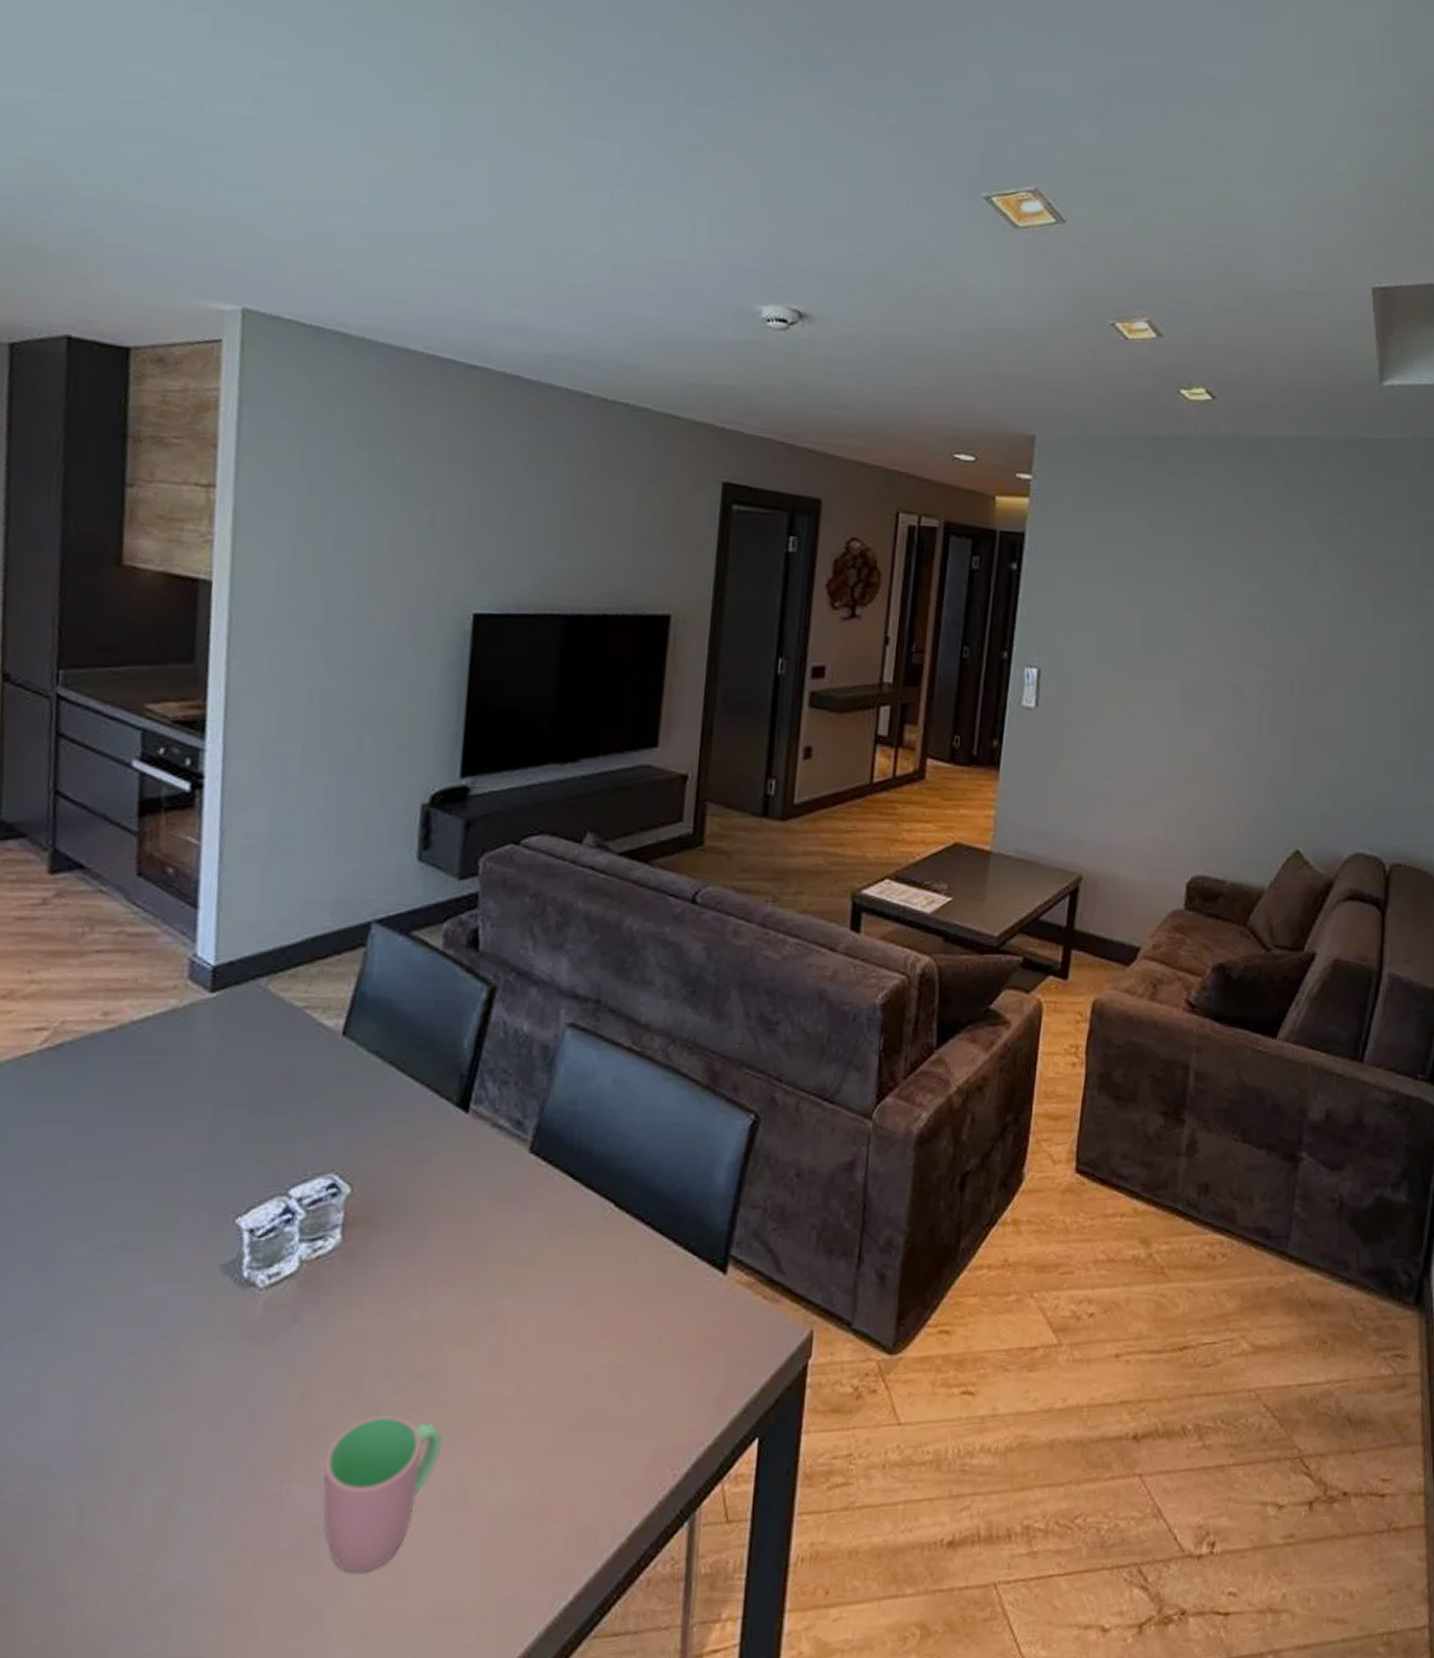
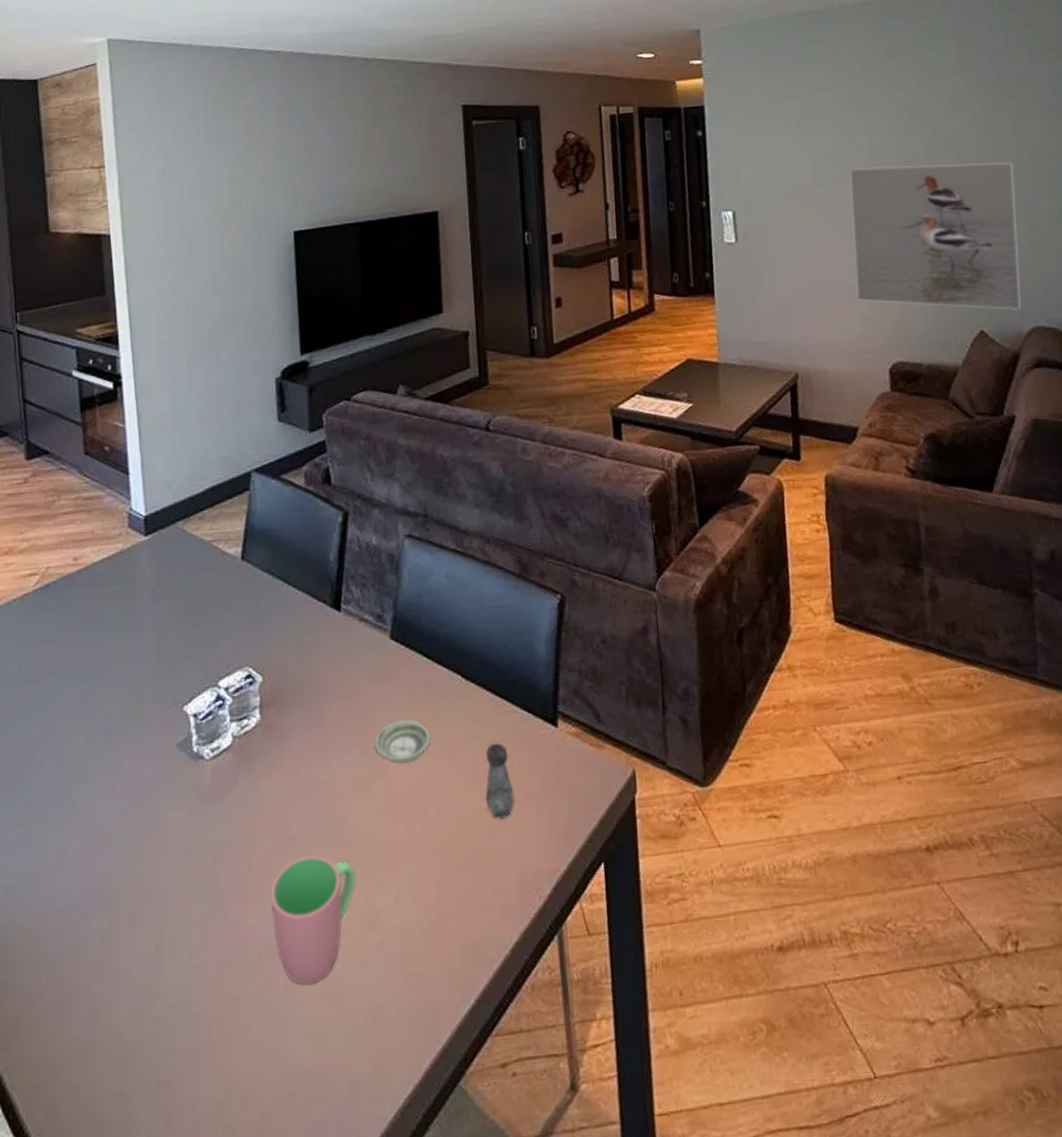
saucer: none [490,1253,565,1307] -> present [374,719,431,763]
salt shaker: none [623,1288,660,1382] -> present [485,743,515,820]
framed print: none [1165,637,1366,831] -> present [849,161,1022,310]

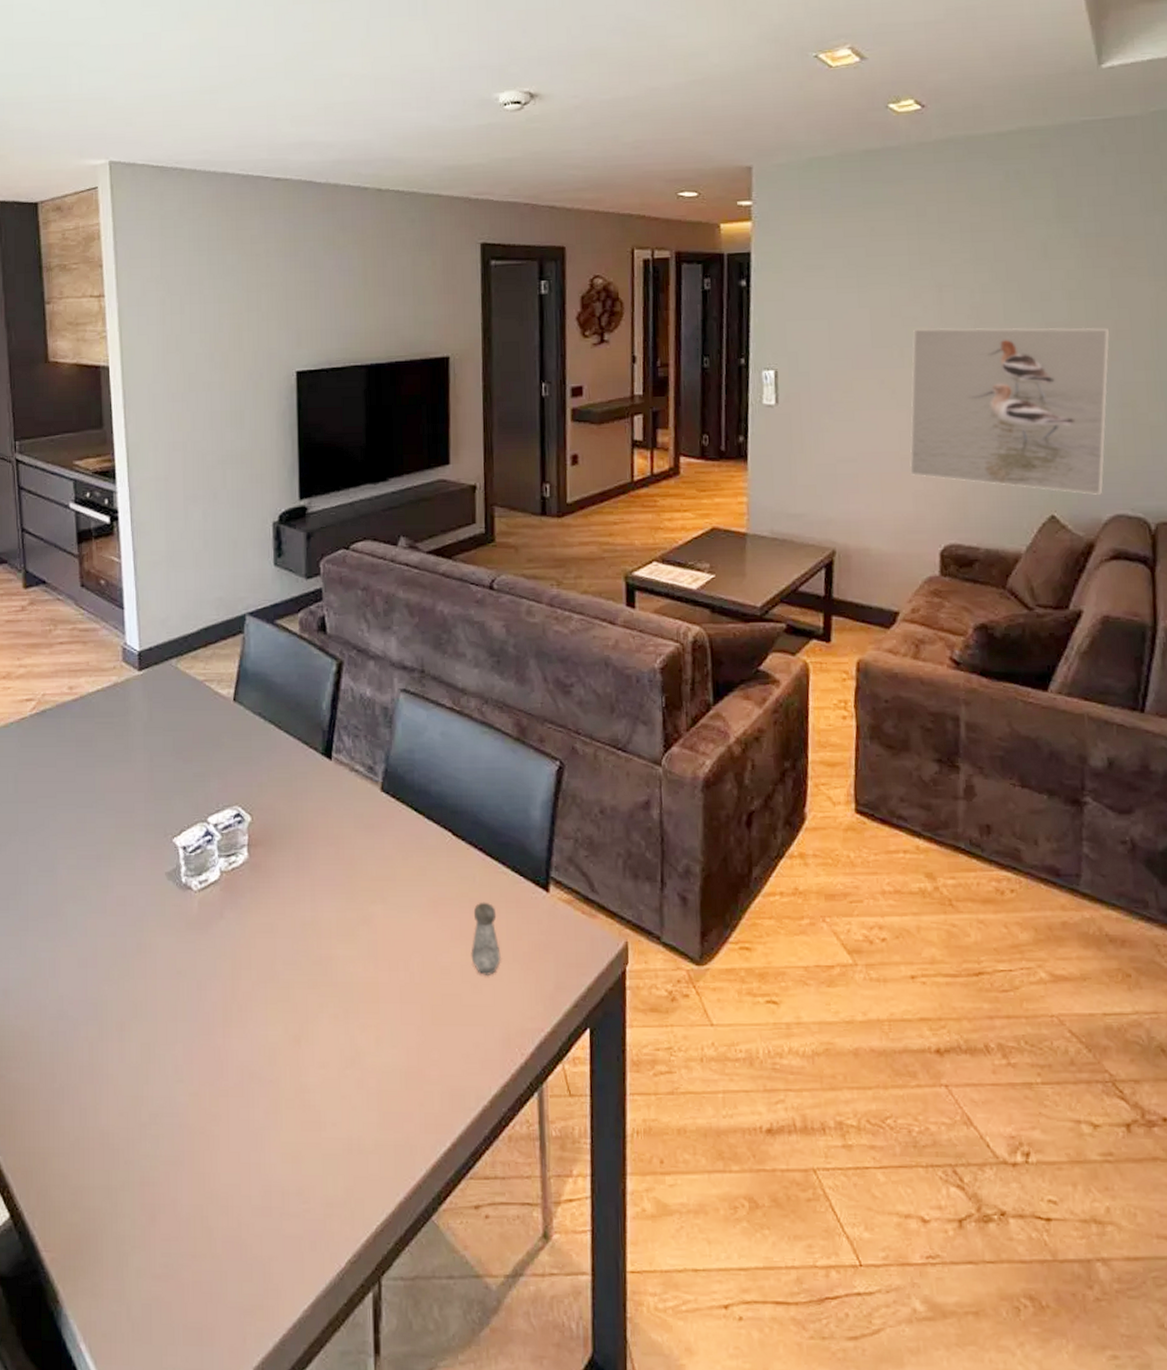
cup: present [270,855,356,985] -> none [253,992,338,1111]
saucer: present [374,719,431,763] -> none [361,871,418,913]

